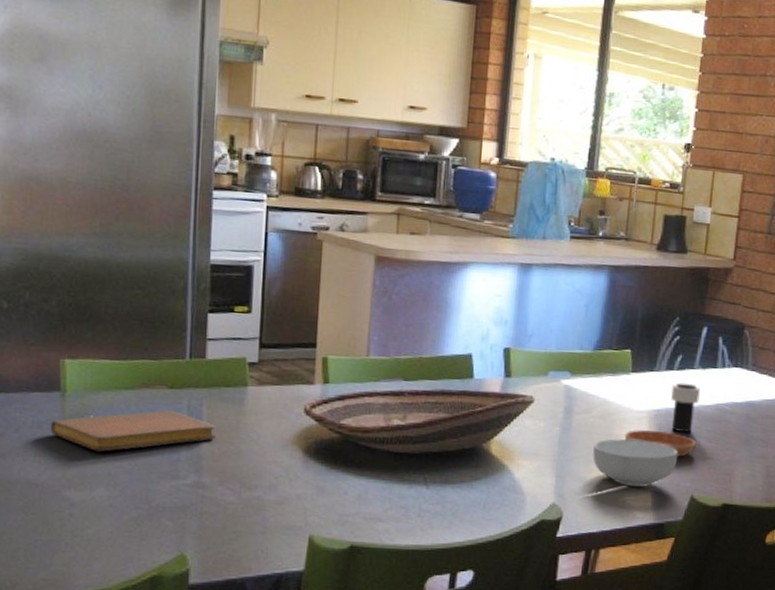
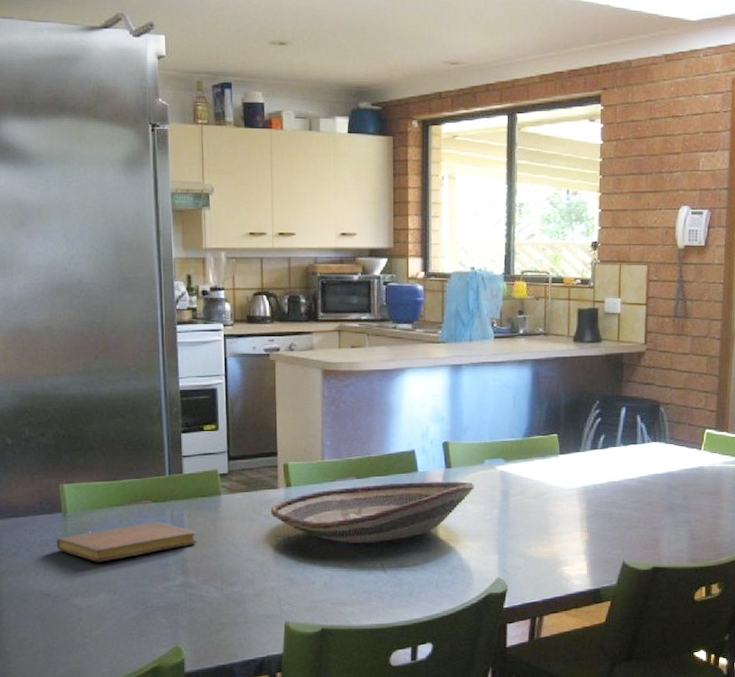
cereal bowl: present [593,439,678,487] -> none [530,515,607,557]
saucer: present [624,429,696,457] -> none [557,505,624,528]
cup: present [671,383,700,433] -> none [596,460,623,506]

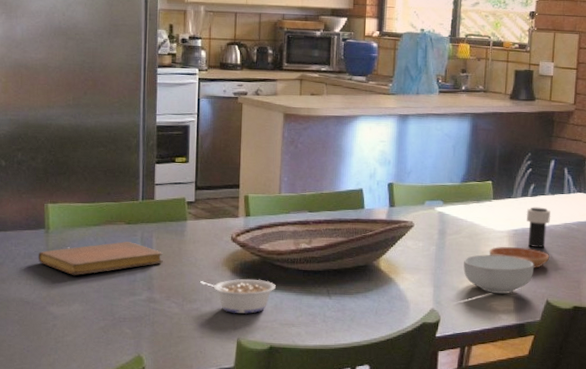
legume: none [240,555,324,594] -> present [200,279,276,314]
cereal bowl: none [530,515,607,557] -> present [463,254,534,294]
saucer: none [557,505,624,528] -> present [489,246,549,268]
cup: none [596,460,623,506] -> present [526,207,551,248]

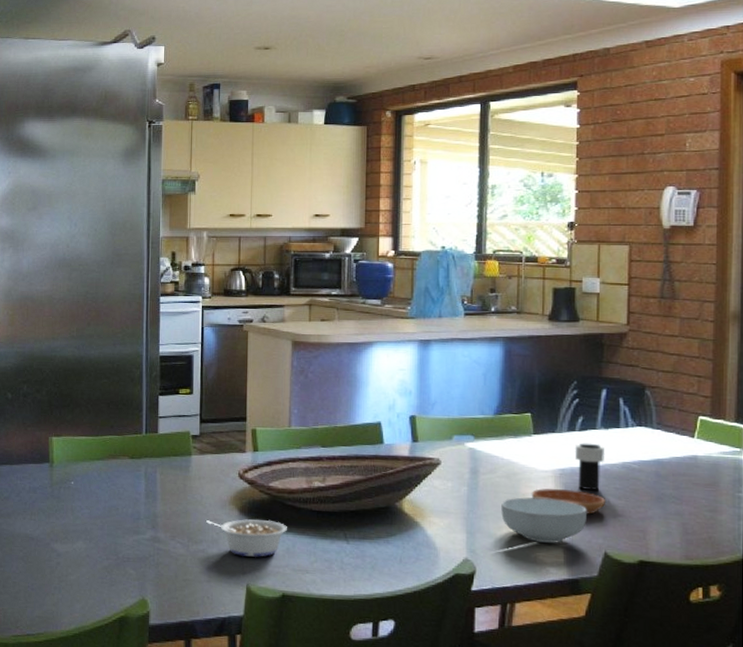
notebook: present [38,241,163,275] -> none [42,477,168,511]

